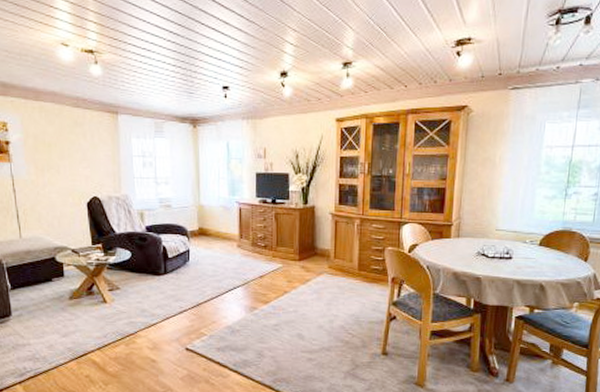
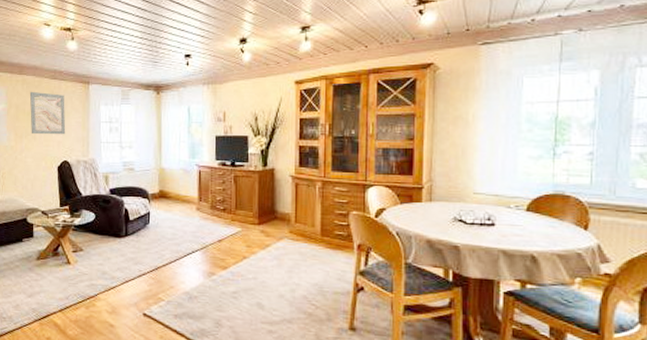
wall art: none [49,120,94,169] -> present [29,91,66,135]

